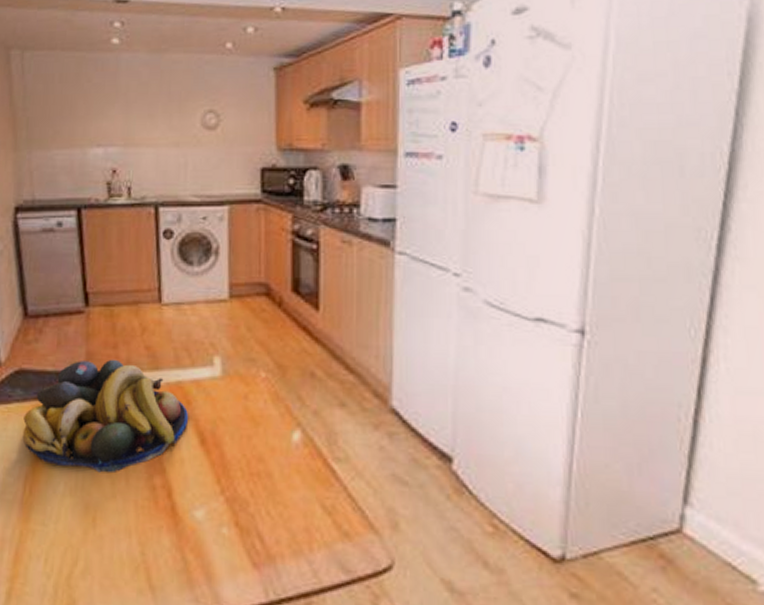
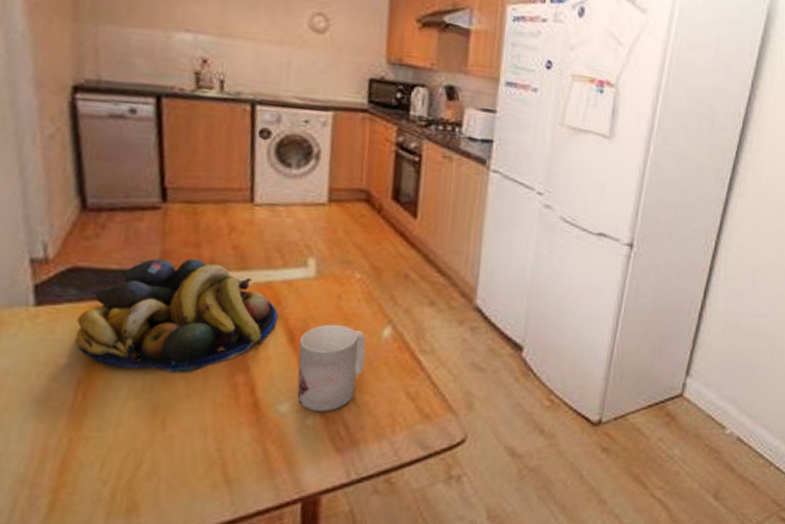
mug: none [209,426,276,522] -> present [297,324,367,413]

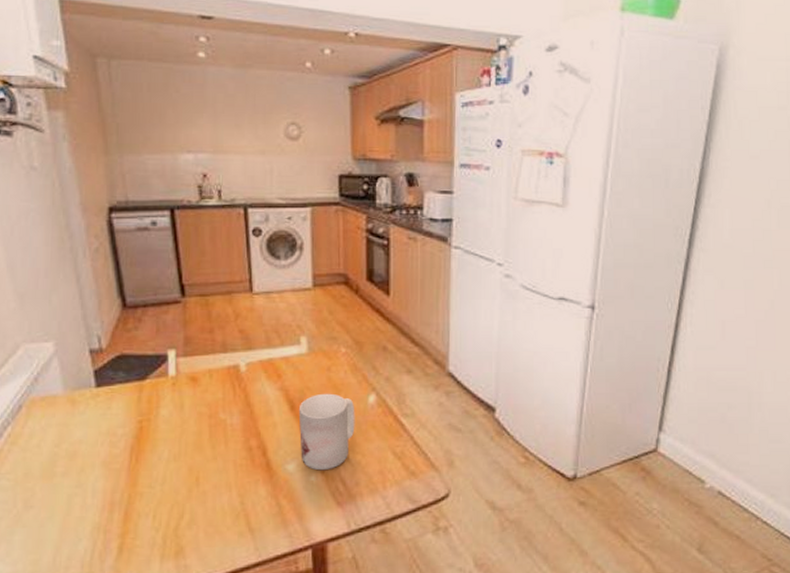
fruit bowl: present [75,258,278,374] -> none [126,342,280,440]

